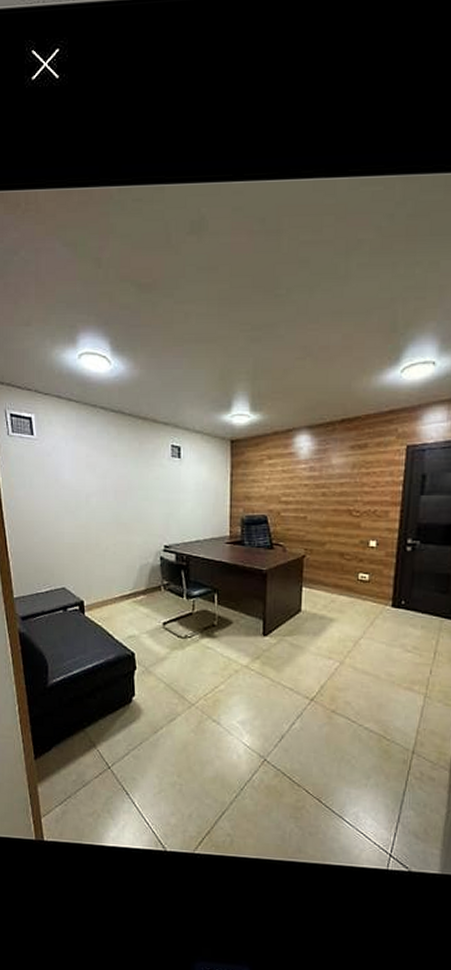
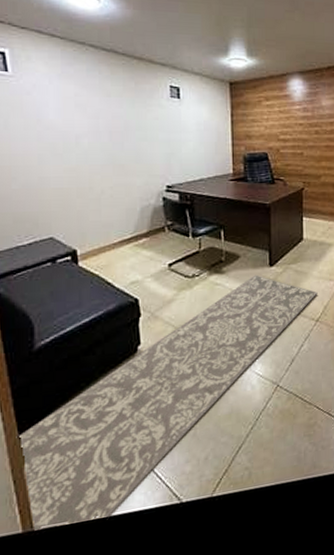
rug: none [32,643,314,848] -> present [16,275,318,529]

